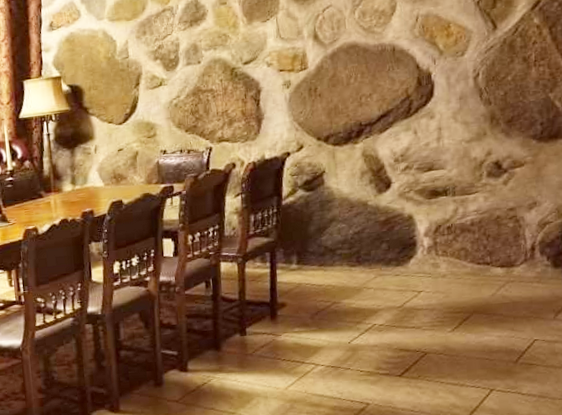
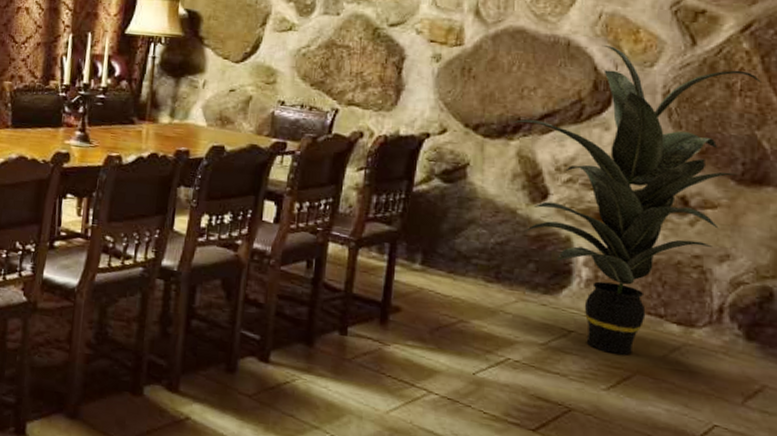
indoor plant: none [354,43,551,302] -> present [511,45,761,355]

